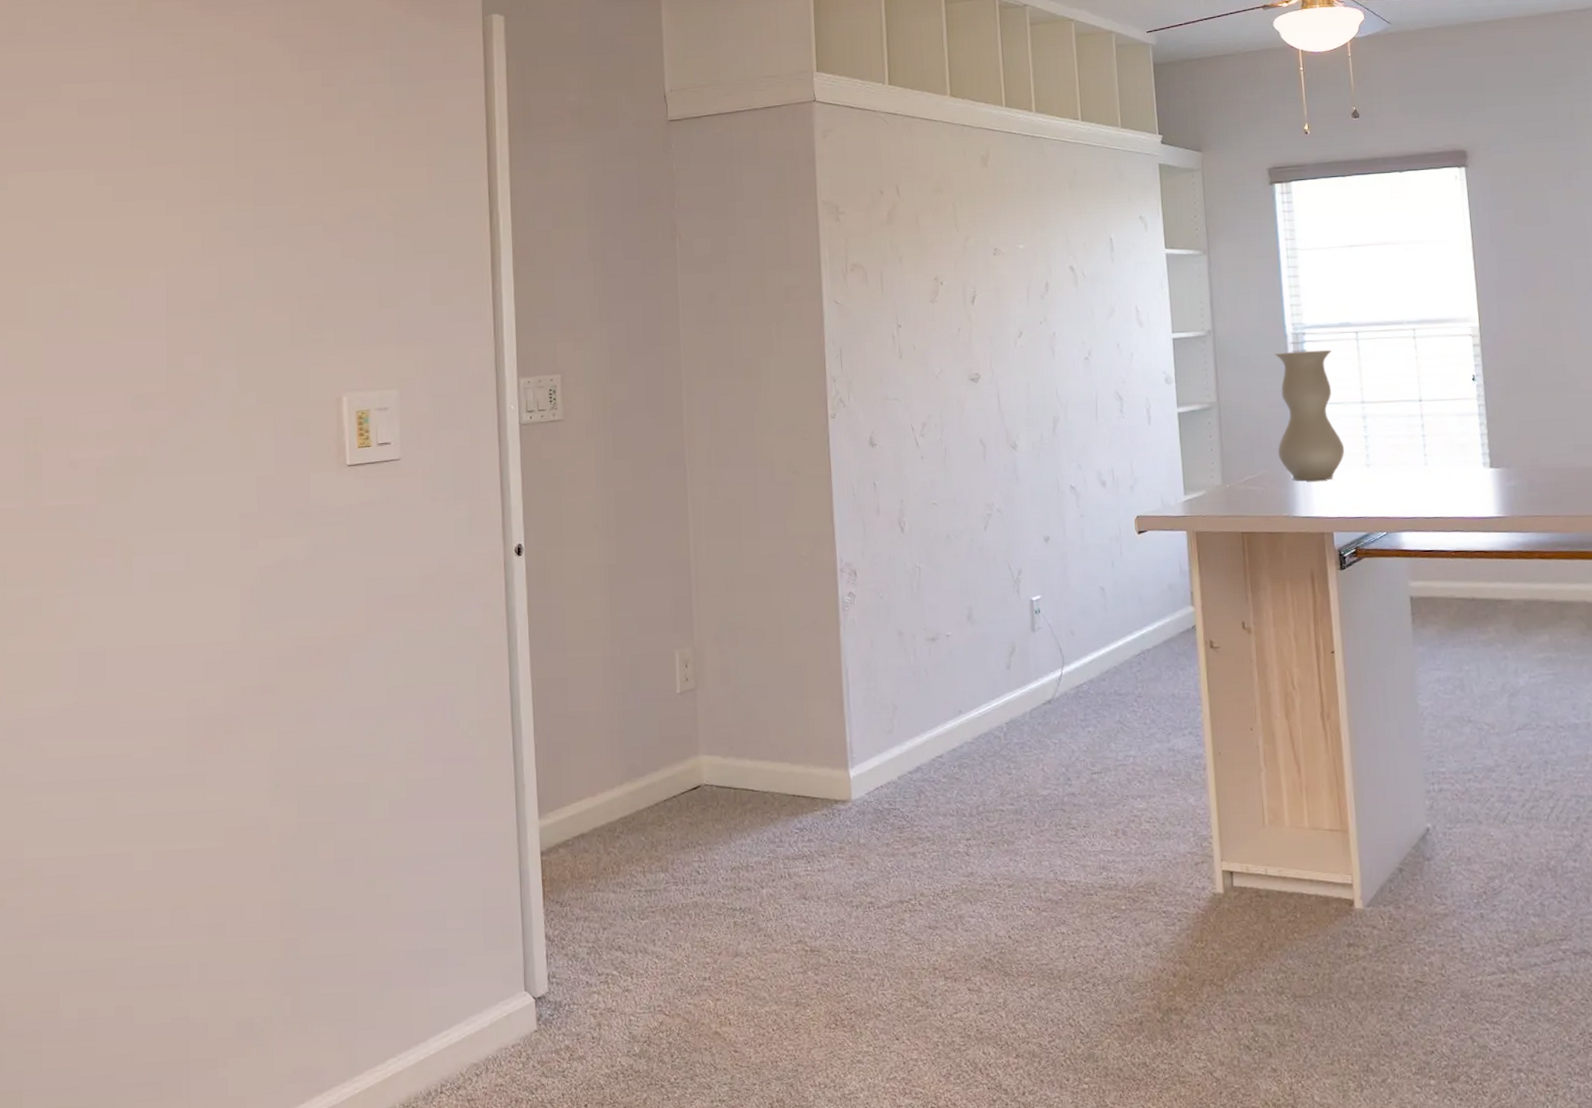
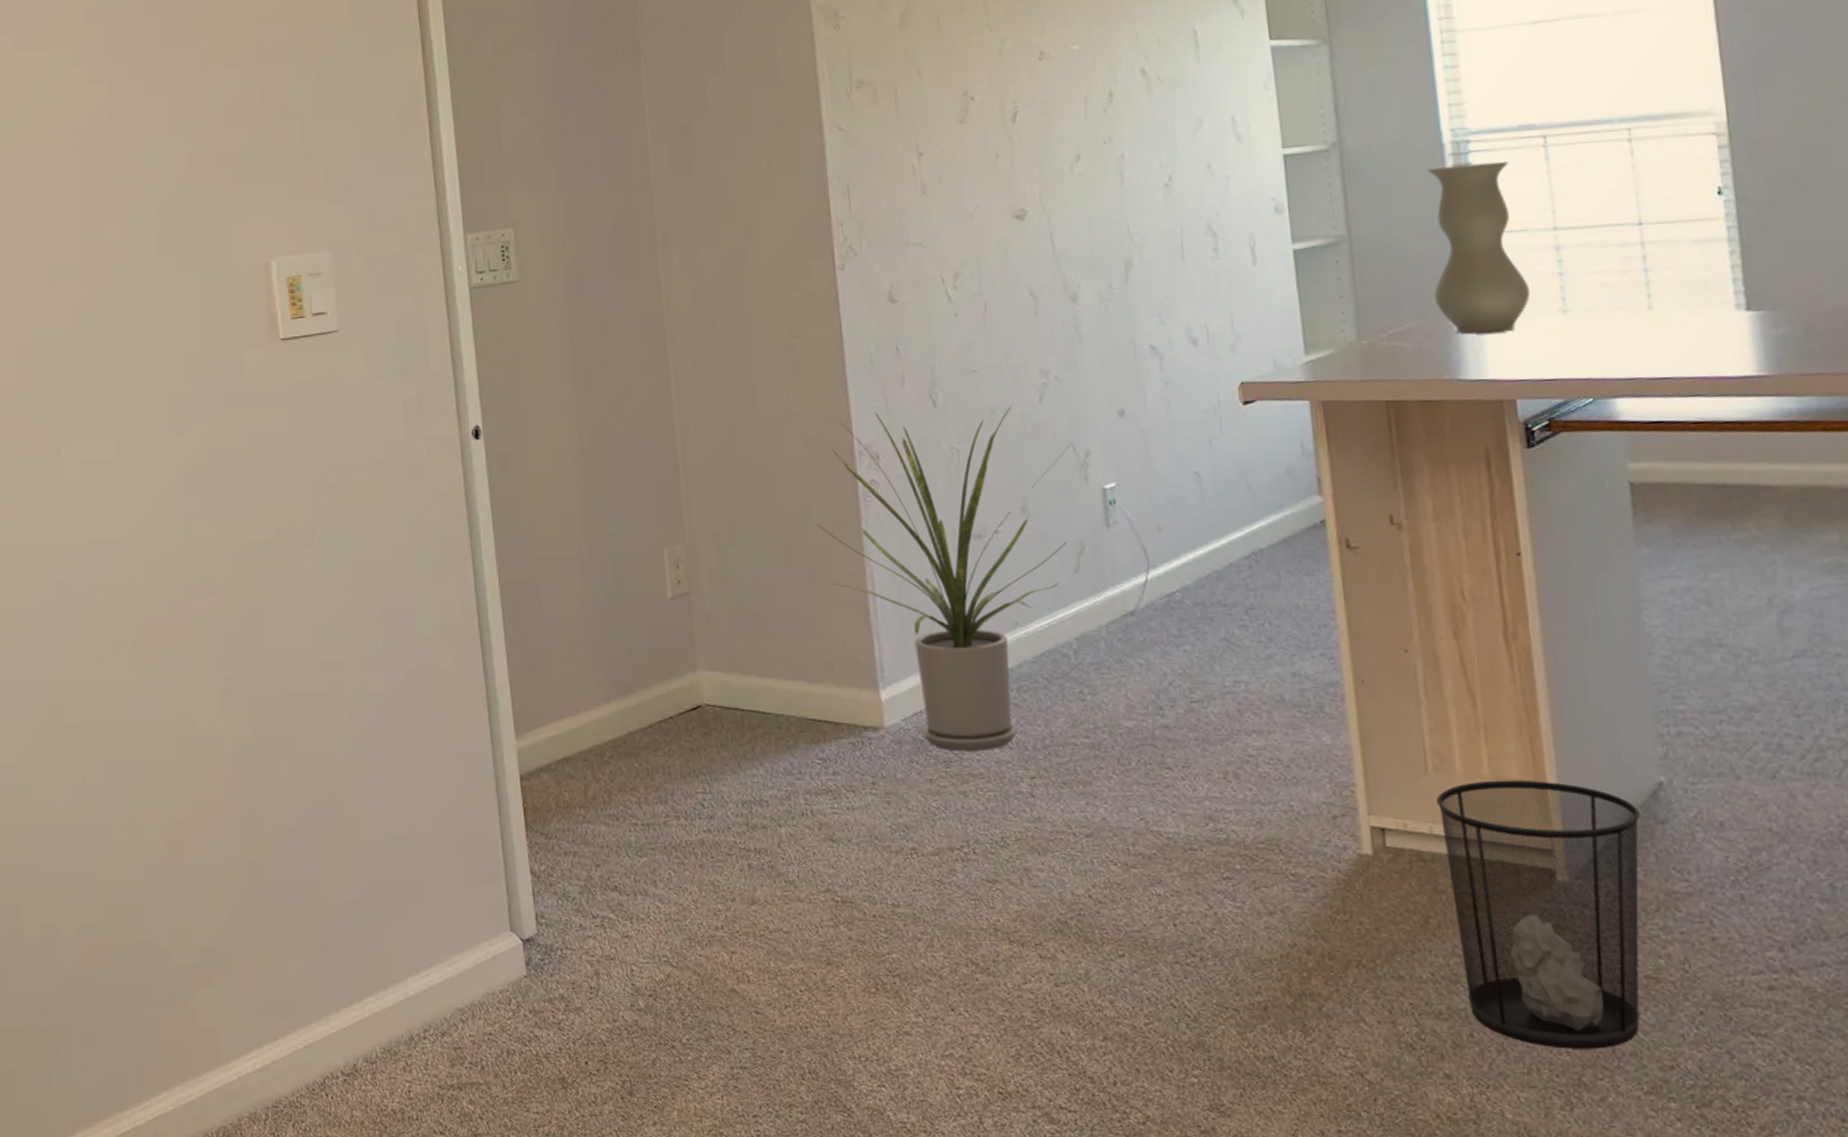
house plant: none [803,532,1008,819] -> present [816,405,1071,751]
waste bin: none [1270,829,1413,1043] -> present [1436,780,1640,1049]

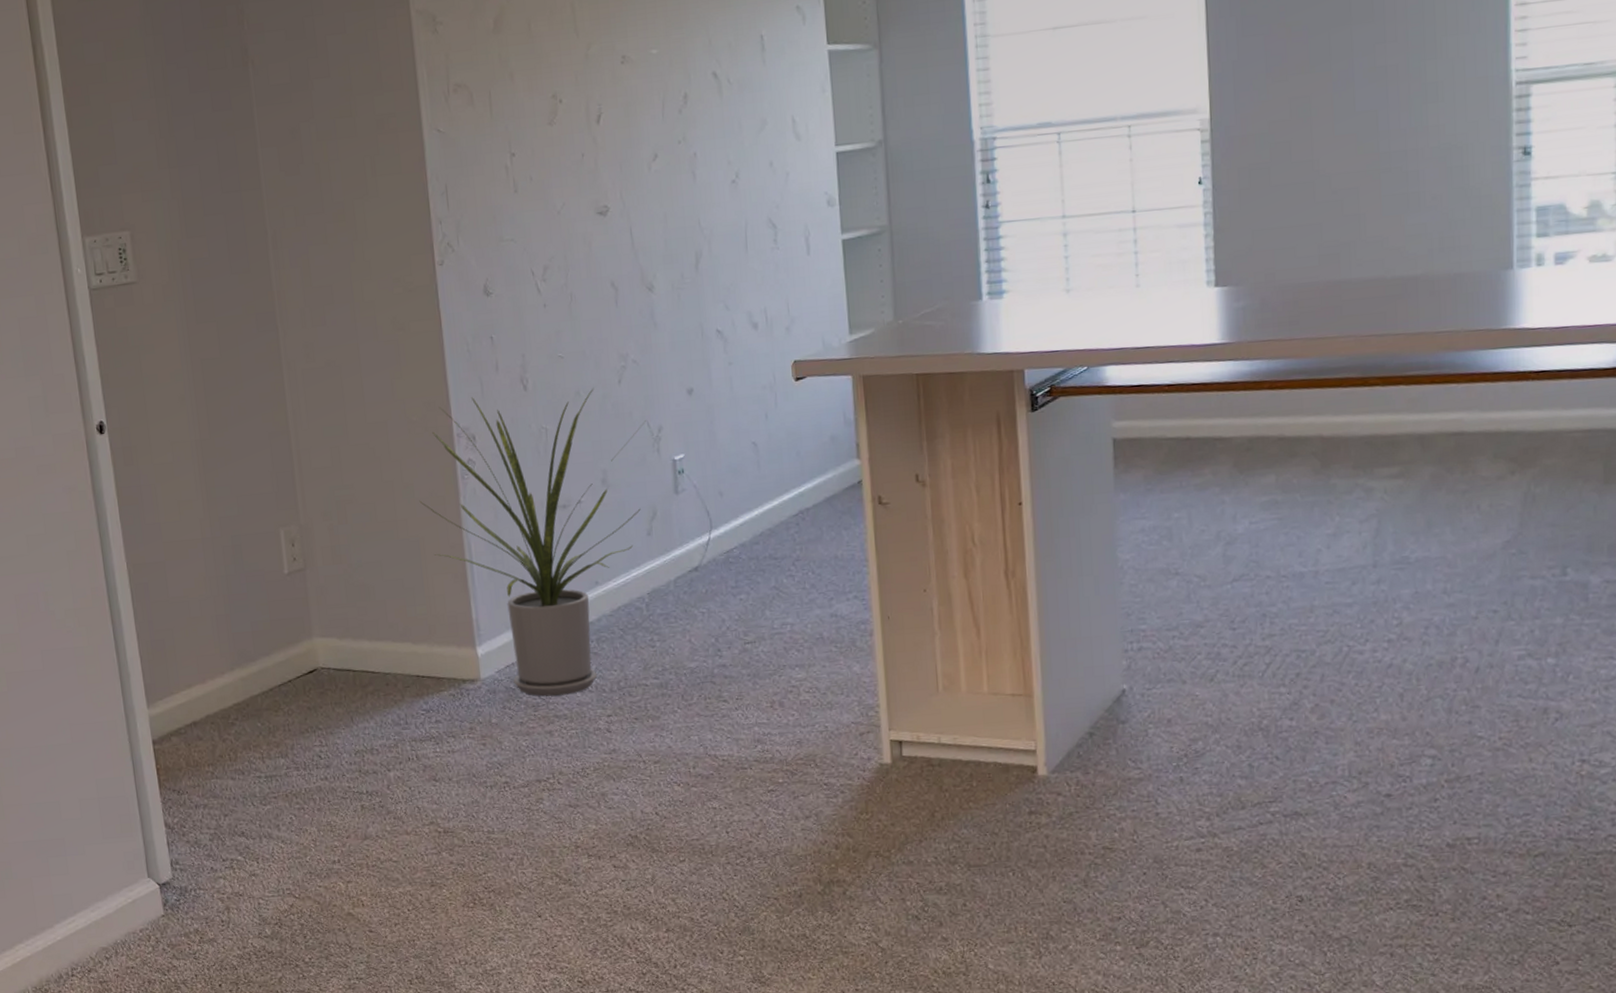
vase: present [1427,161,1531,334] -> none [959,156,1041,312]
waste bin: present [1436,780,1640,1049] -> none [944,694,1106,910]

